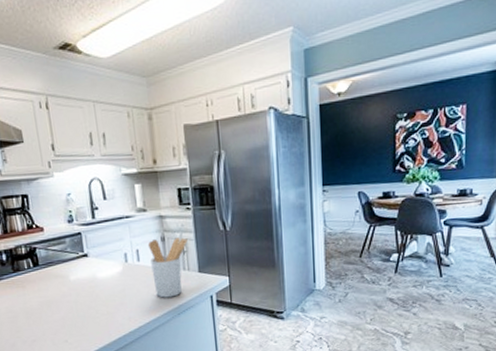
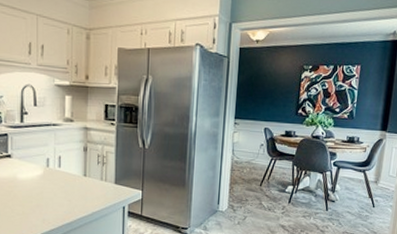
utensil holder: present [147,237,188,298] -> none [70,149,108,204]

